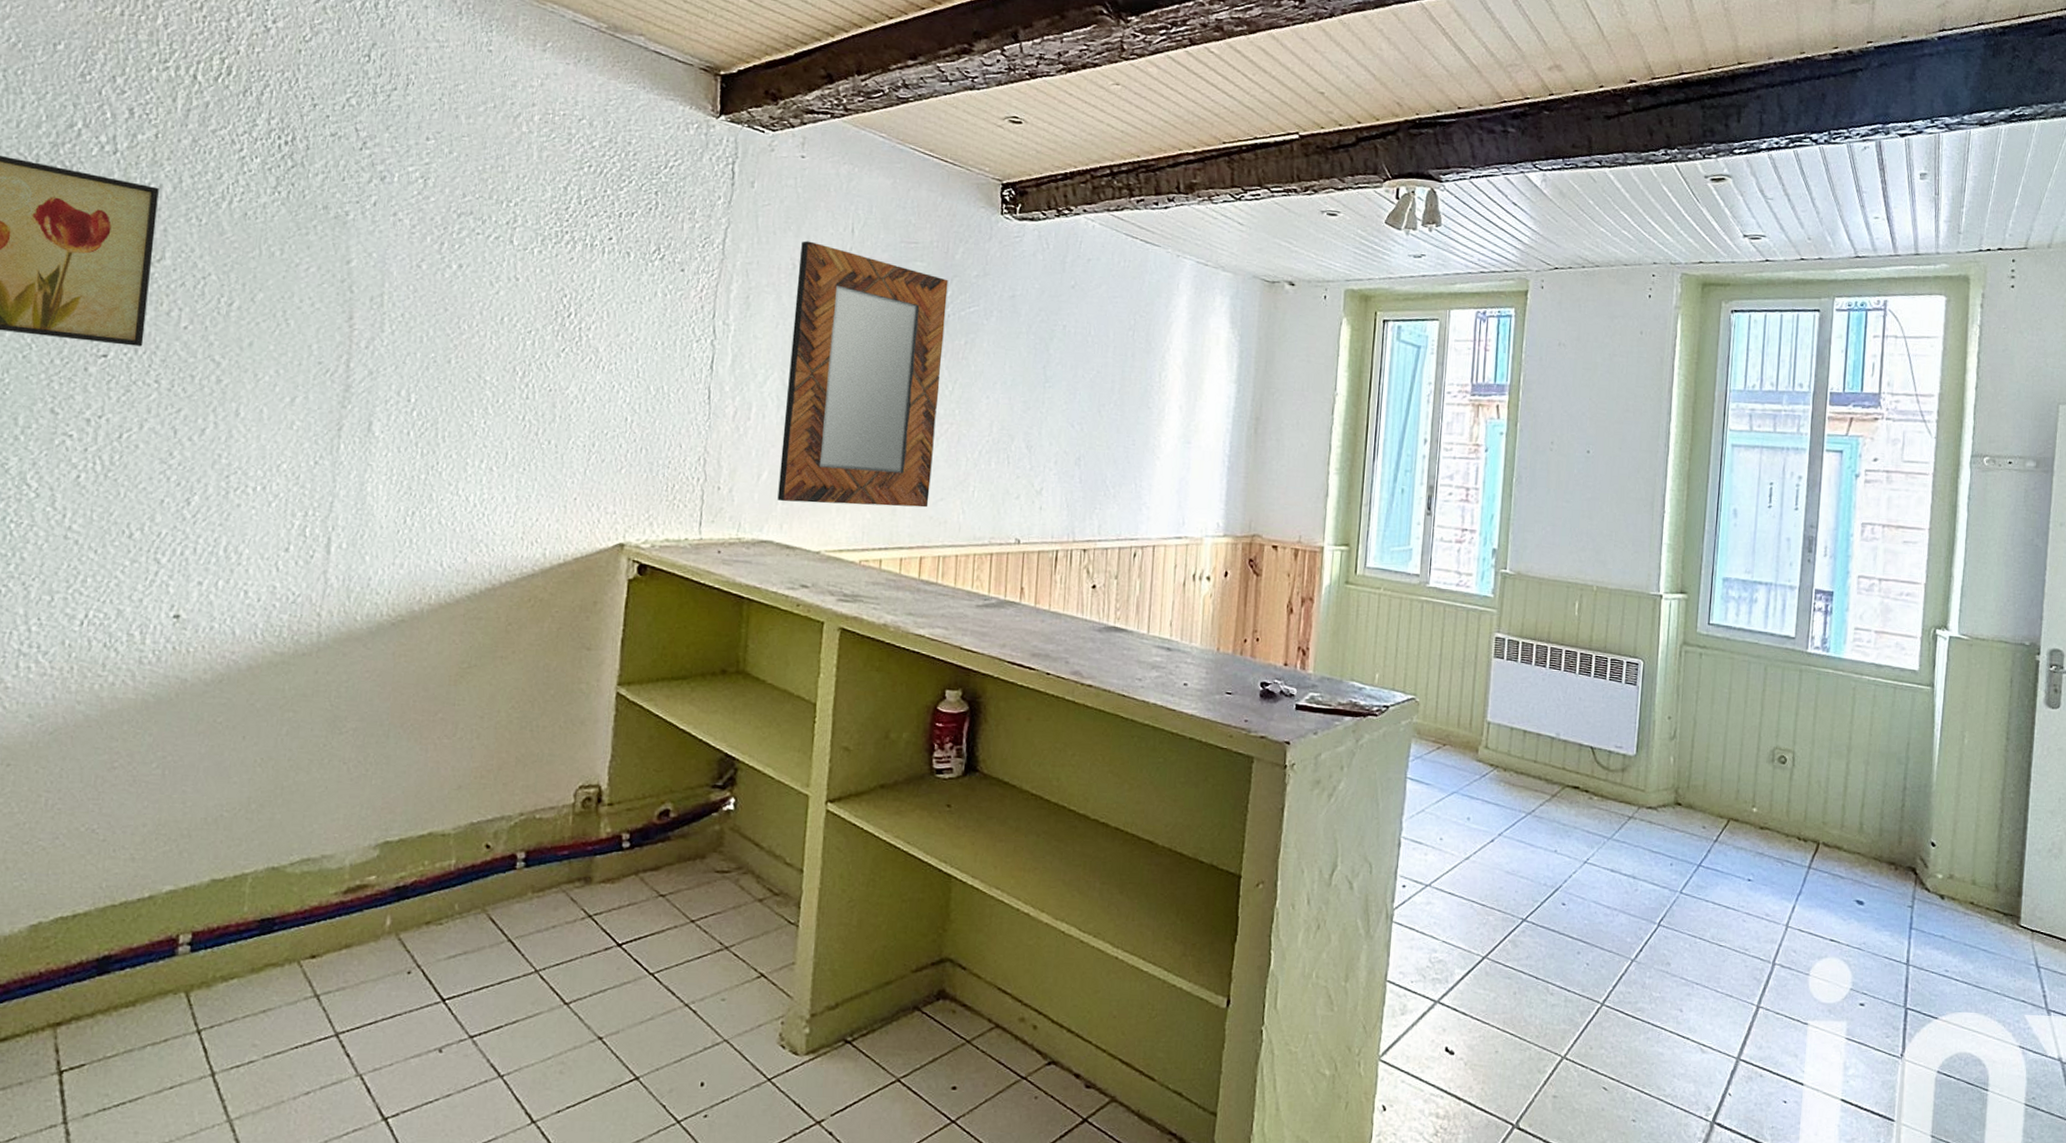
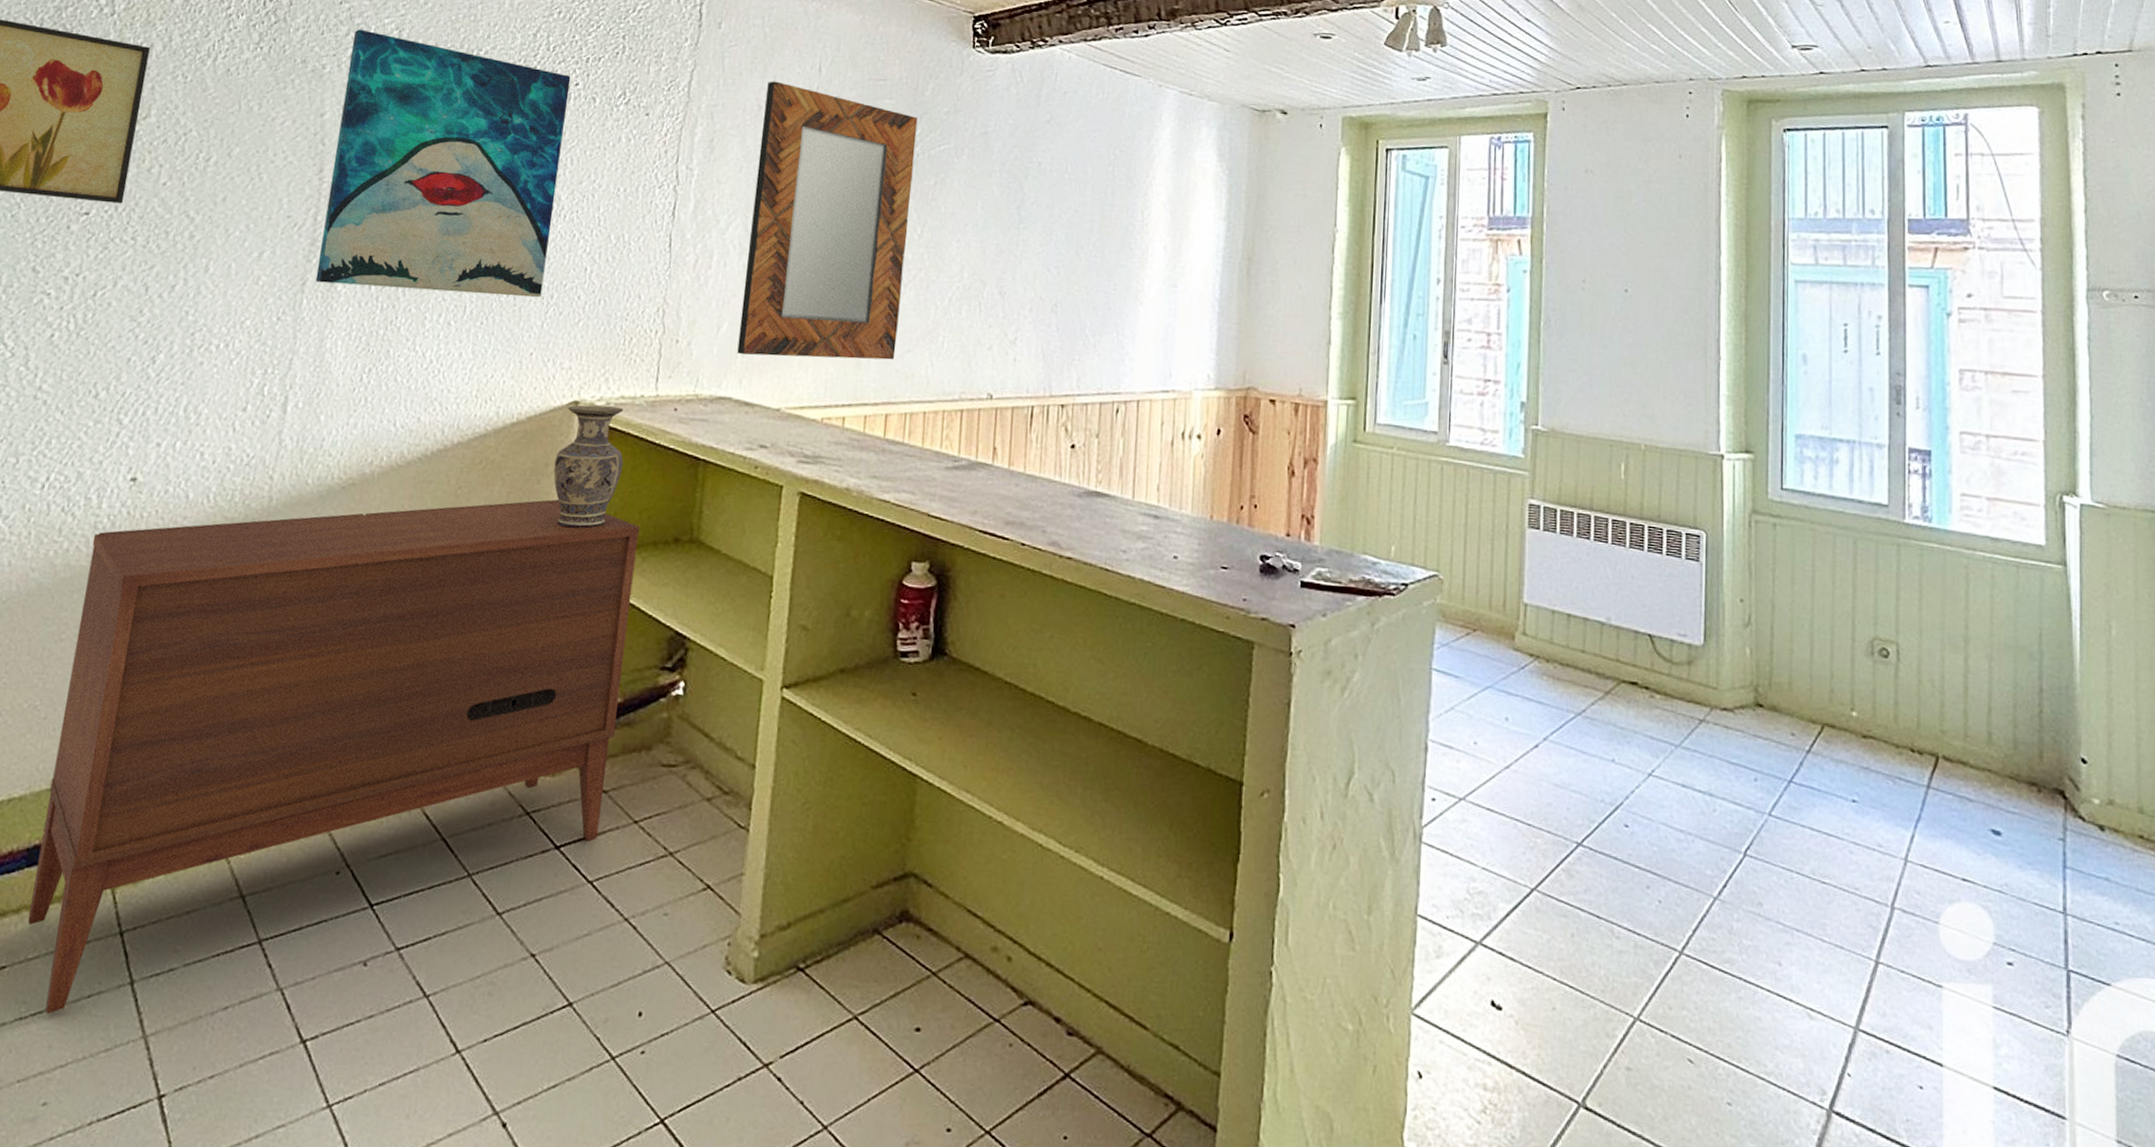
dresser: none [103,634,688,1104] -> present [27,499,640,1014]
wall art: none [352,176,604,446] -> present [315,29,571,298]
vase: none [602,547,670,661] -> present [553,405,624,529]

